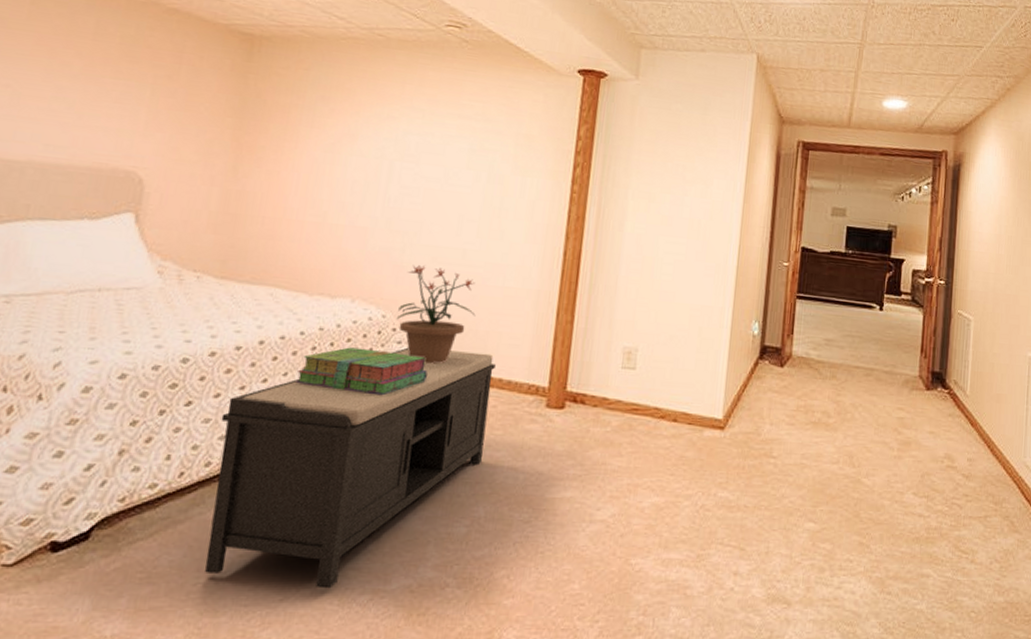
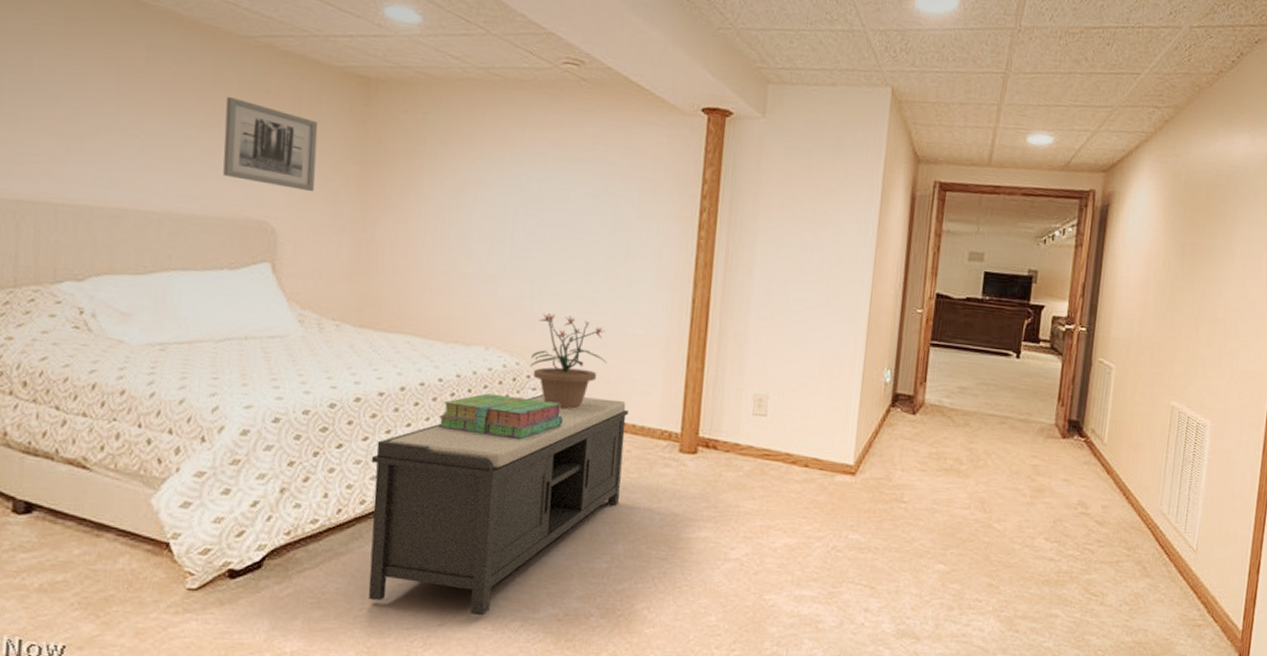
wall art: none [94,49,198,143] -> present [223,96,319,192]

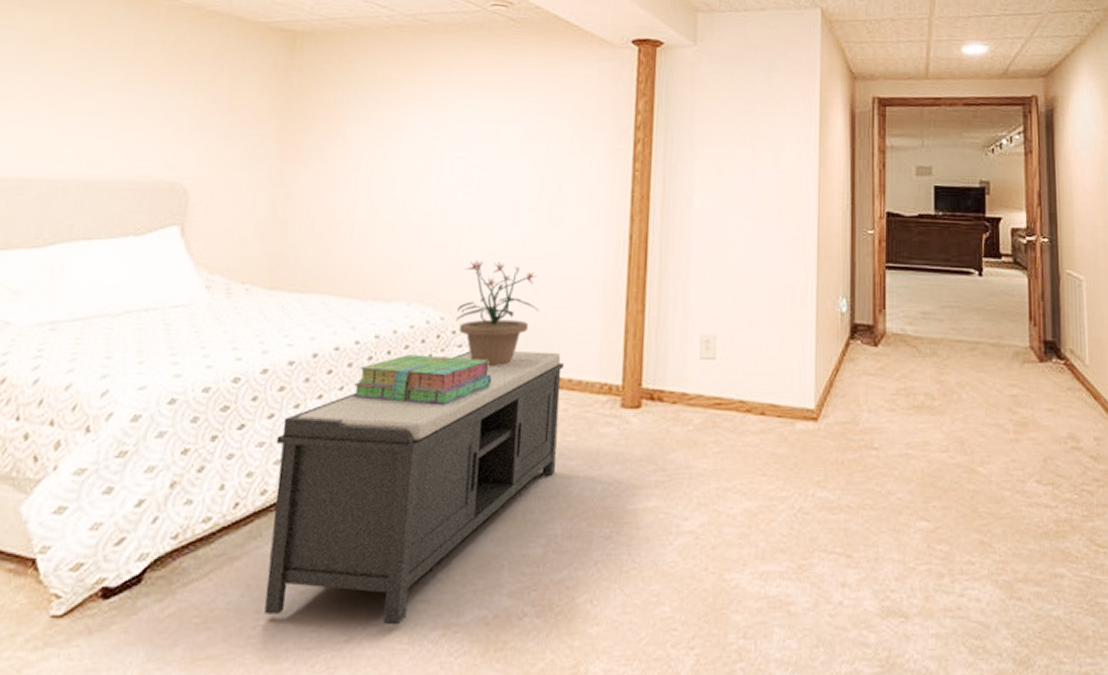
wall art: present [223,96,319,192] -> none [137,58,241,149]

